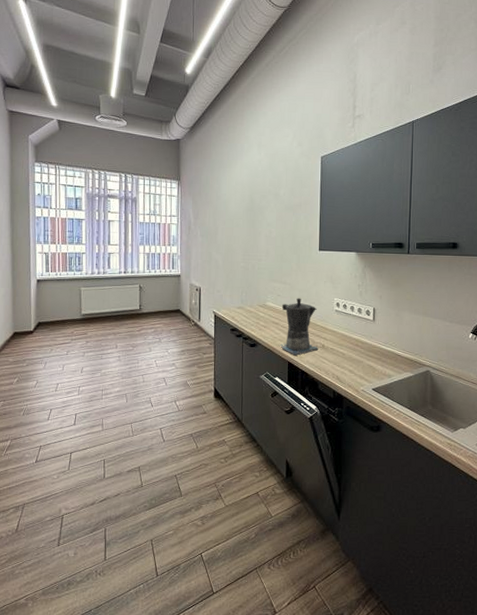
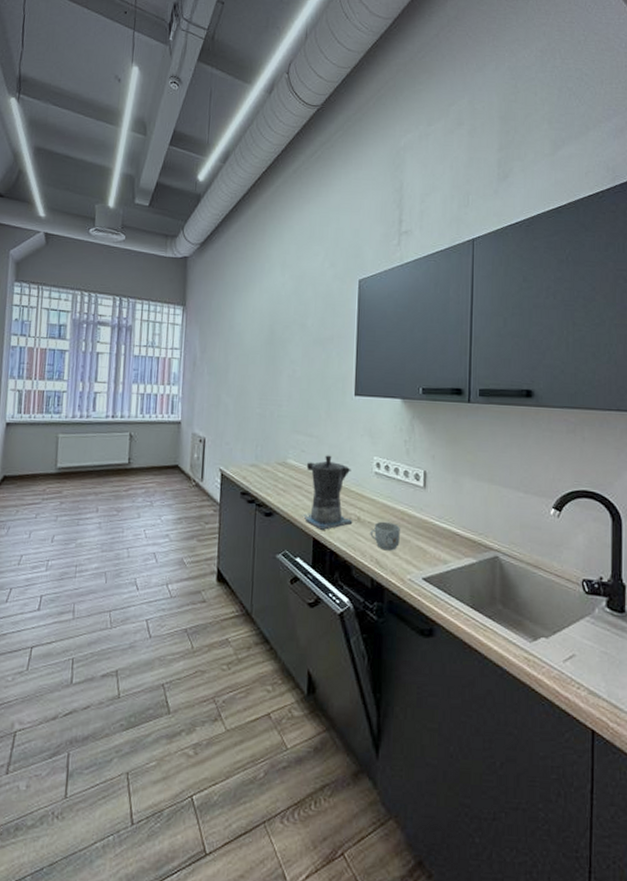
mug: none [332,347,355,370] -> present [370,521,400,551]

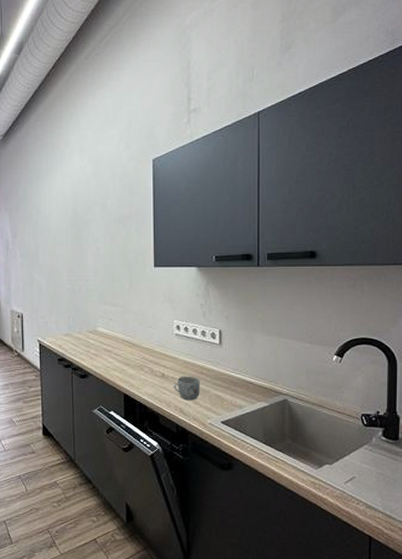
coffee maker: present [302,455,353,530] -> none [113,322,158,387]

